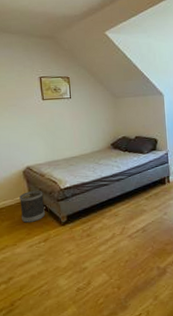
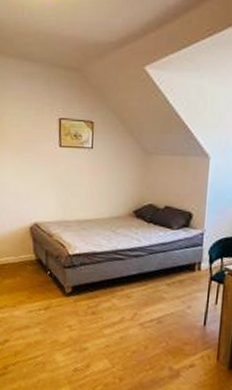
wastebasket: present [19,190,45,223] -> none [23,250,49,286]

